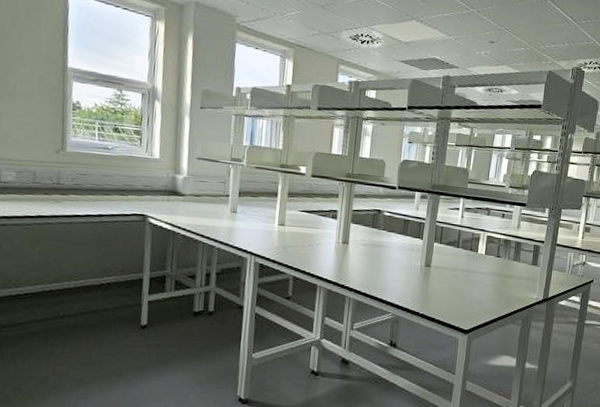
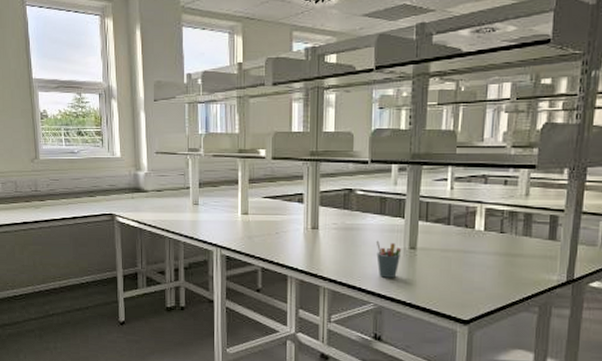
pen holder: none [397,257,419,291] -> present [376,240,402,278]

